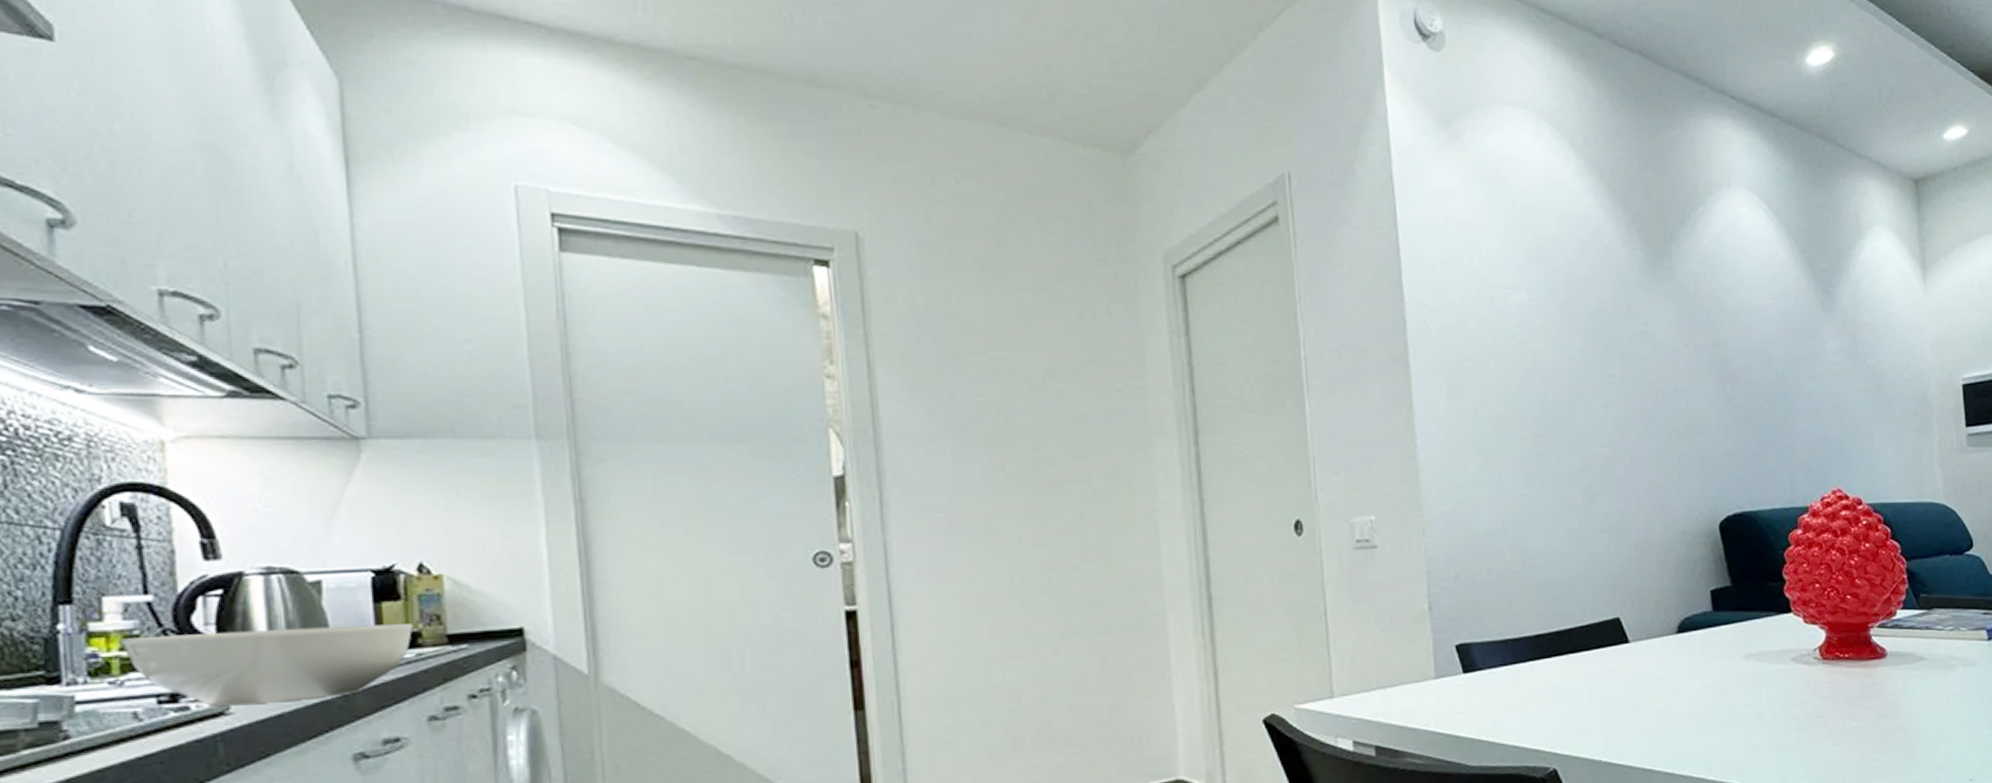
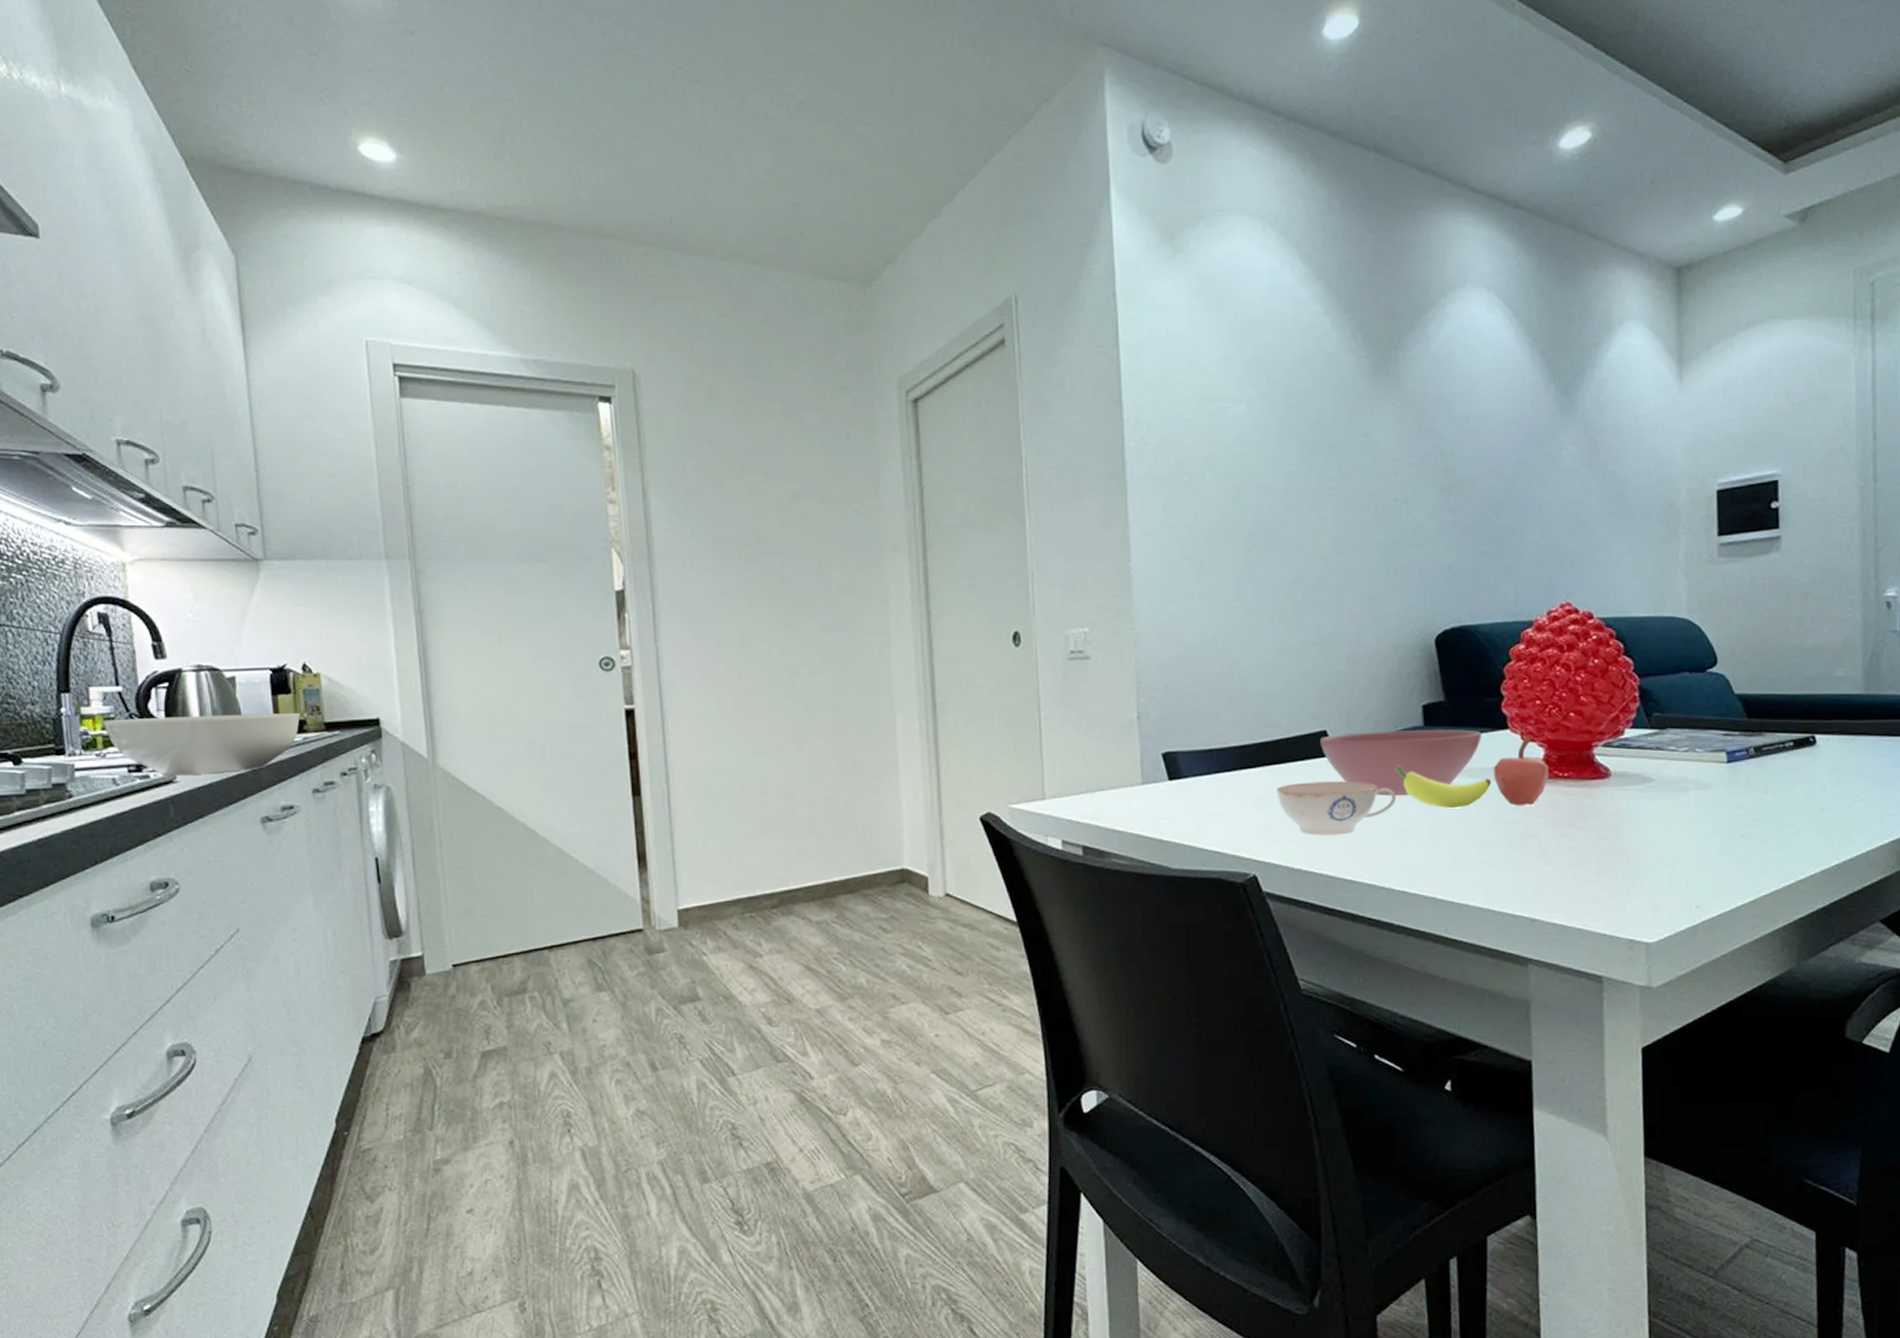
teacup: none [1573,668,1690,725] -> present [1277,781,1396,835]
soup bowl: none [1613,614,1767,682] -> present [1319,729,1481,795]
fruit: none [1687,620,1831,693] -> present [1395,737,1549,809]

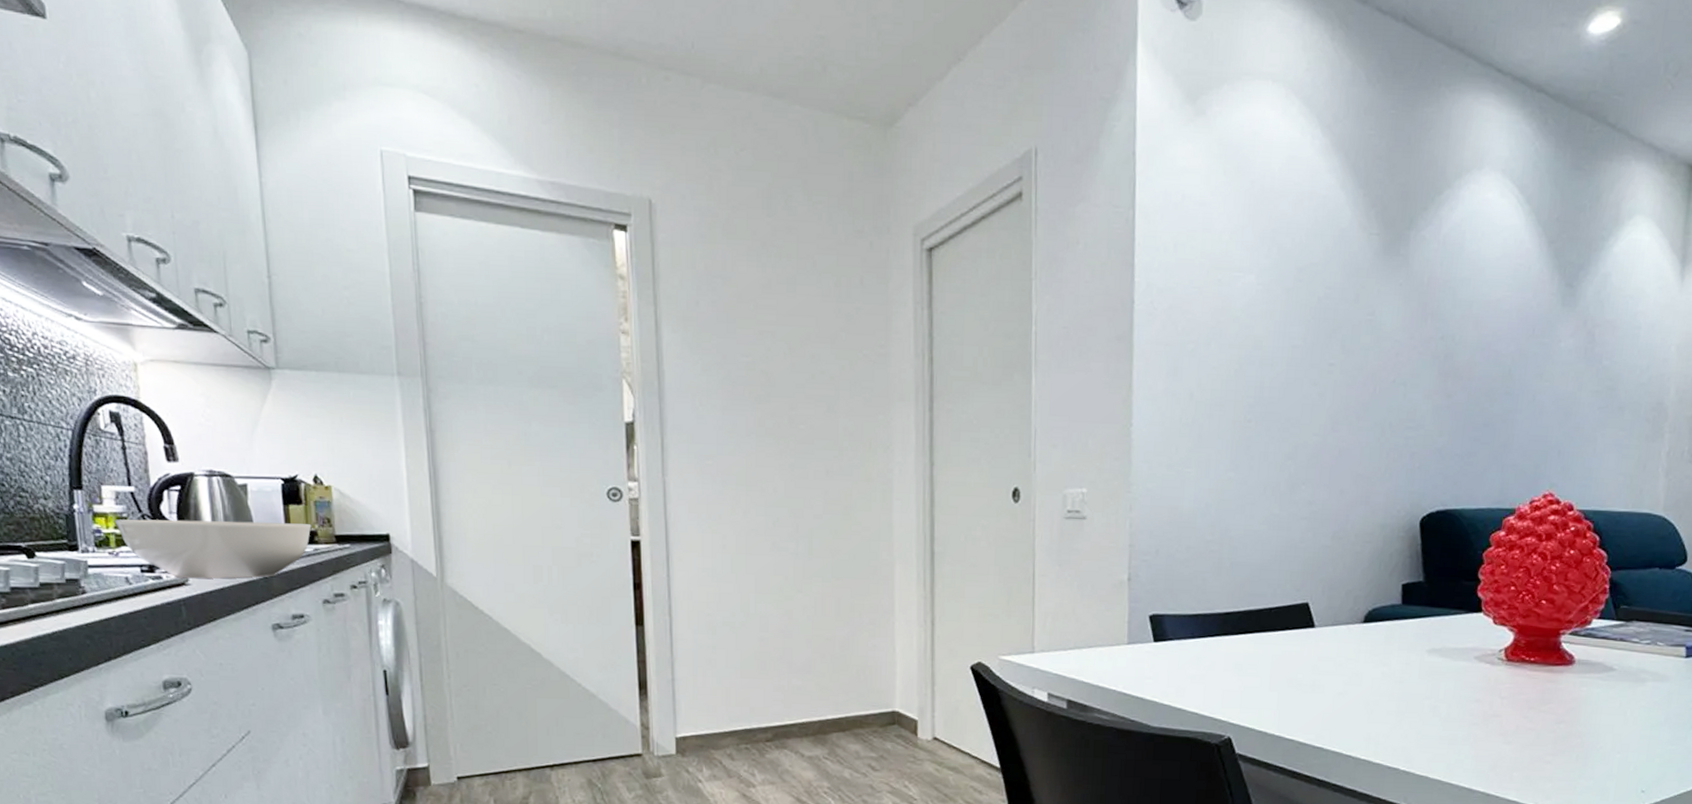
teacup: present [1277,781,1396,835] -> none [1256,651,1369,704]
soup bowl: present [1319,729,1481,795] -> none [1301,607,1456,670]
fruit: present [1395,737,1549,809] -> none [1370,621,1517,687]

